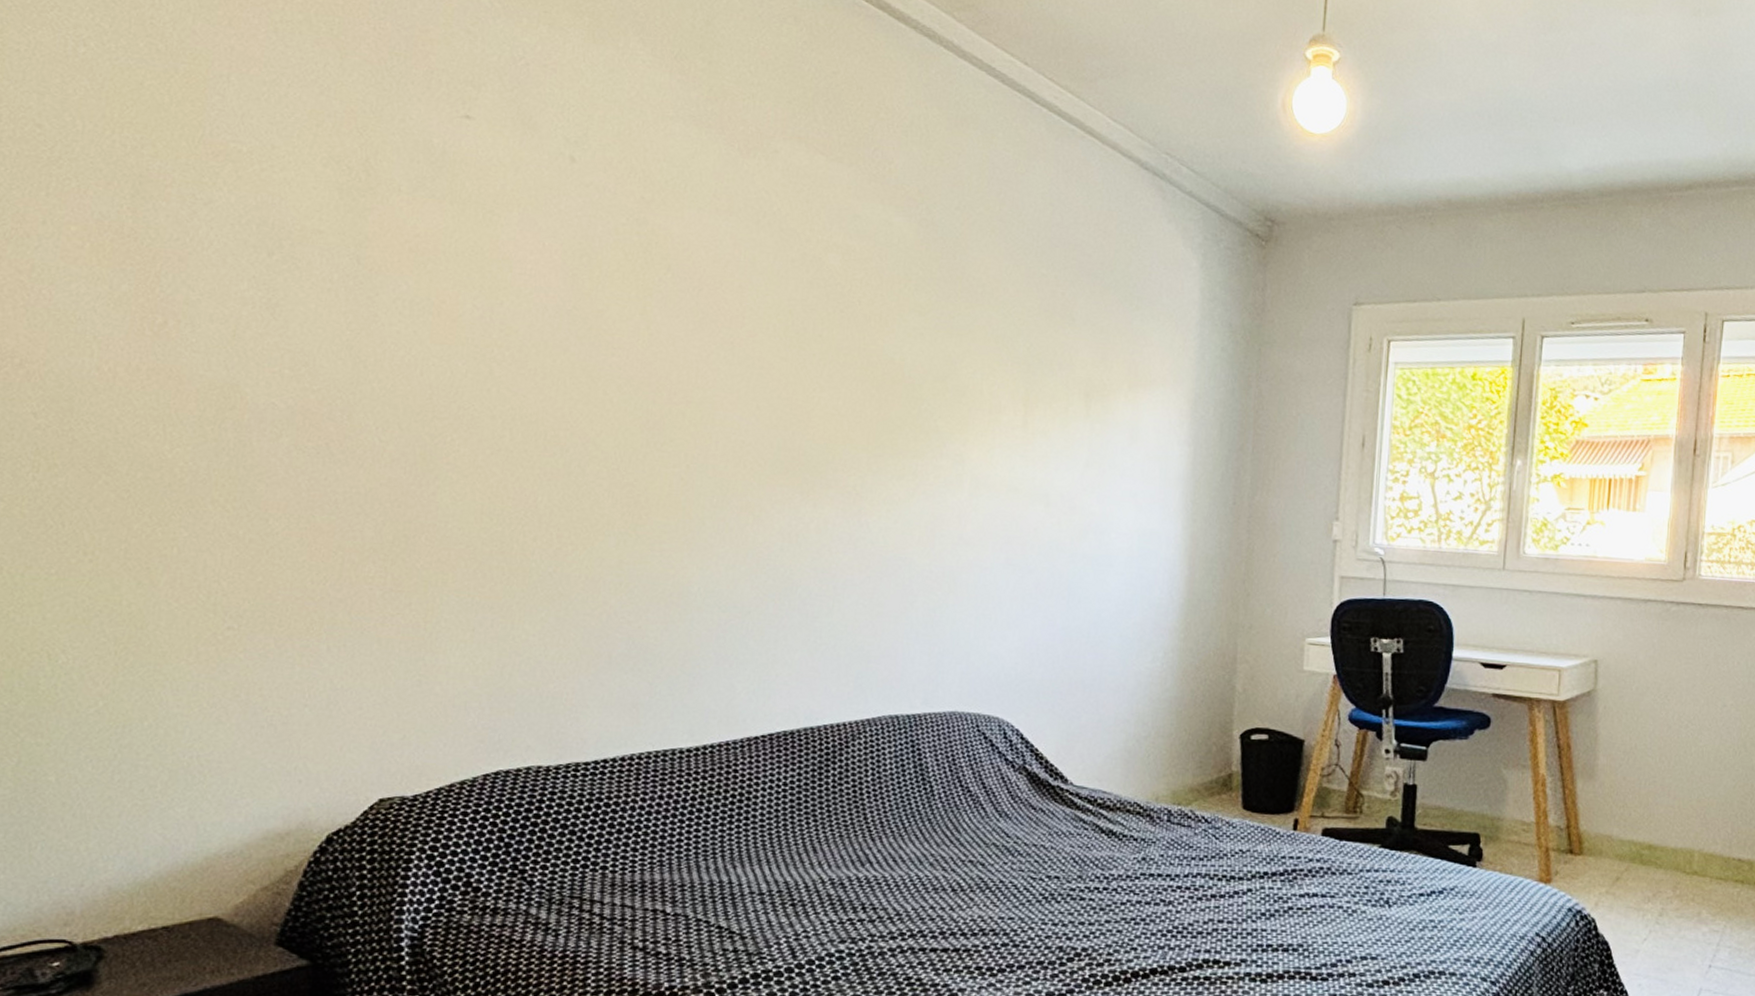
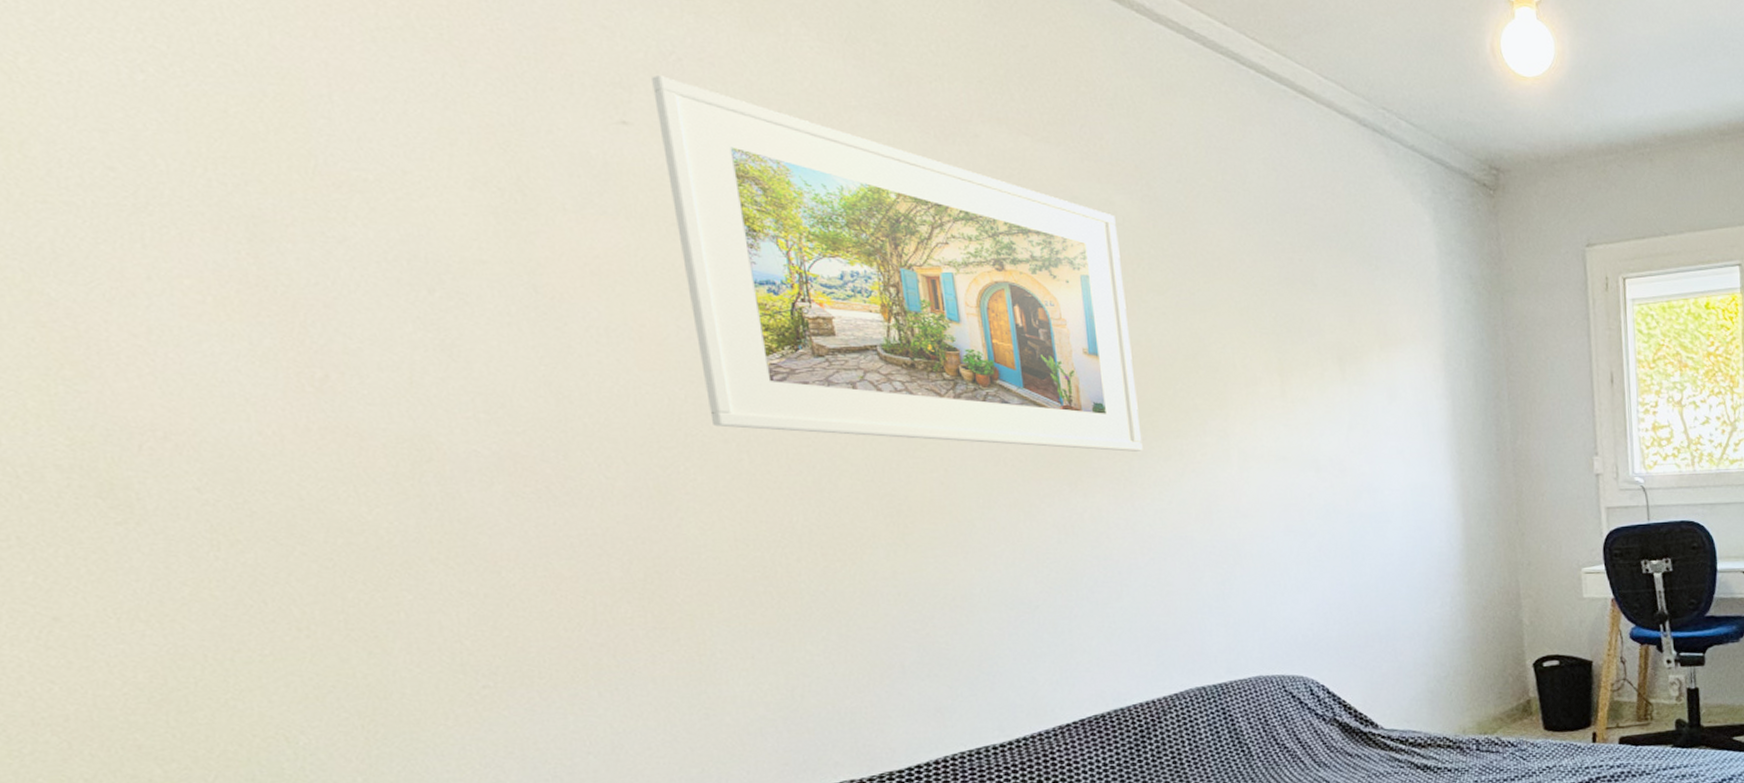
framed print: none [484,77,891,467] -> present [652,76,1143,452]

